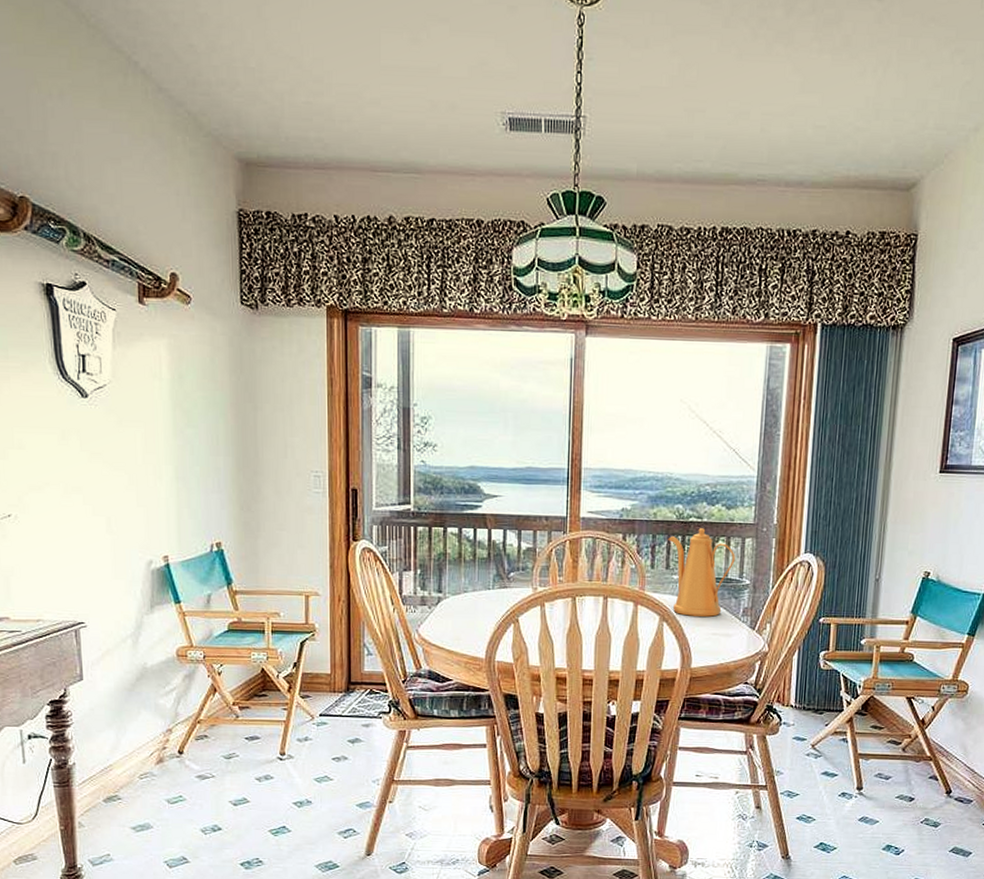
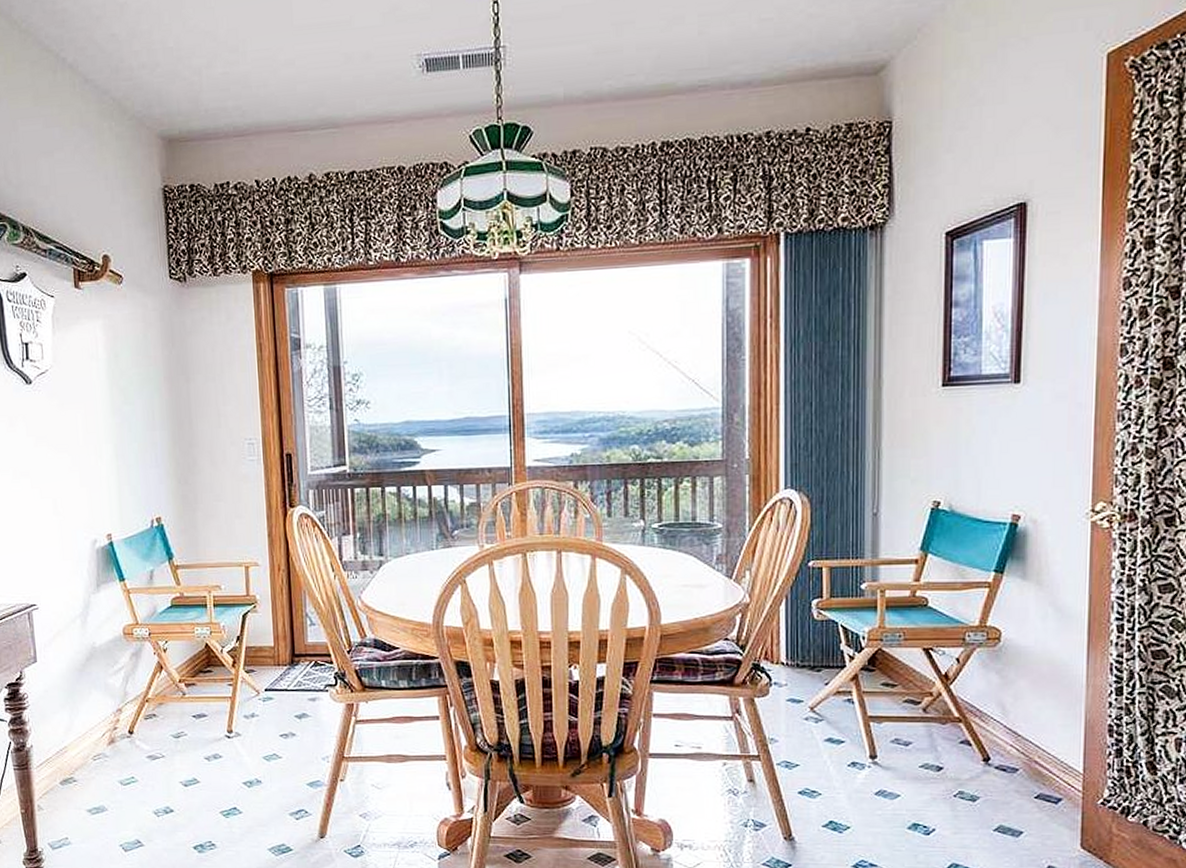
coffee pot: present [668,528,735,617] -> none [625,469,703,567]

